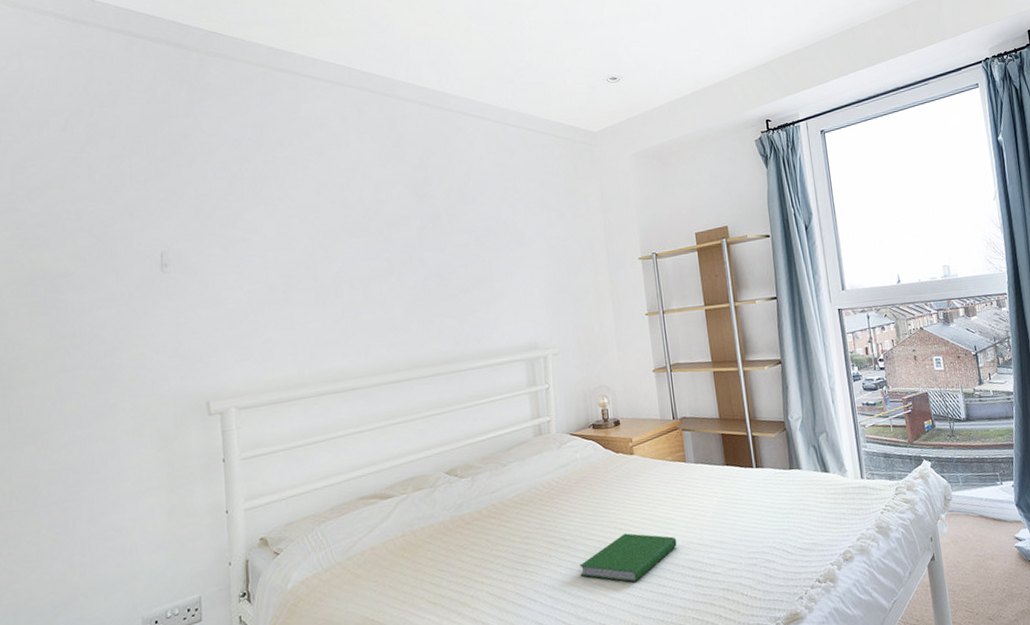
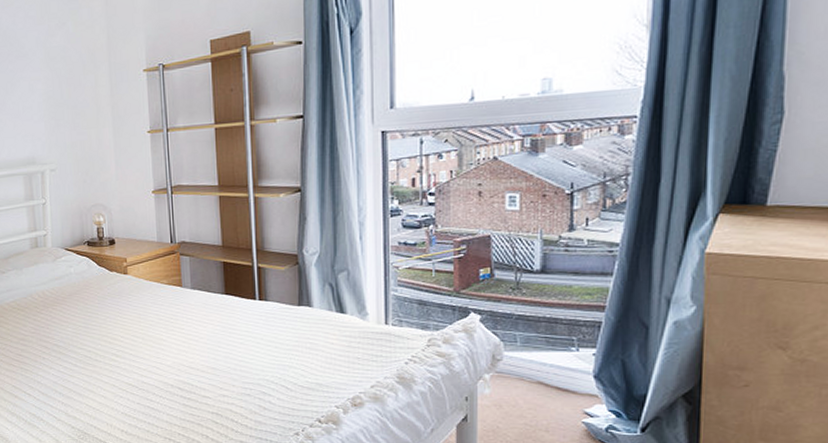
hardcover book: present [579,533,677,583] -> none [70,348,167,393]

